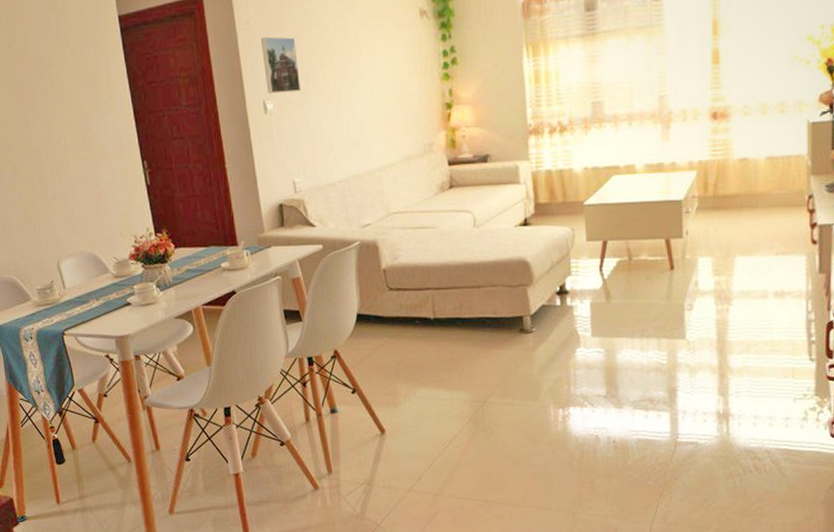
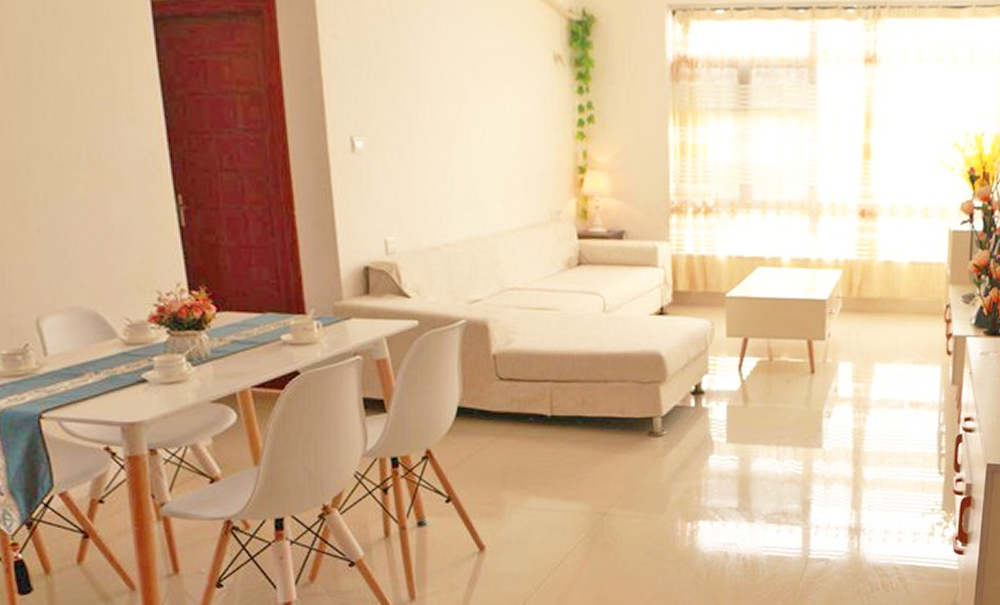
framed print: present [260,36,300,94] -> none [351,57,400,131]

